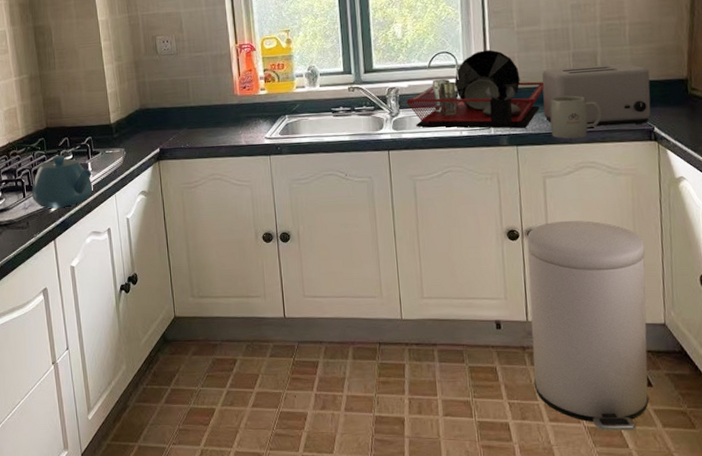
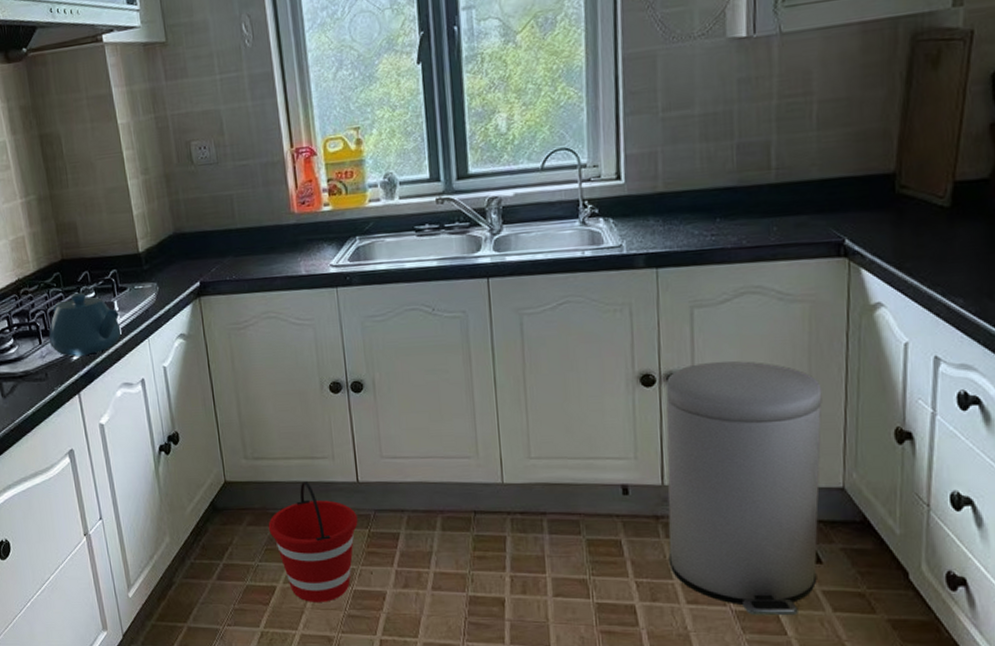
bucket: none [209,317,285,423] -> present [268,482,358,602]
dish rack: present [407,50,544,129] -> none [512,143,696,247]
toaster: present [542,63,651,127] -> none [693,155,844,241]
mug: present [549,95,602,140] -> none [702,200,774,258]

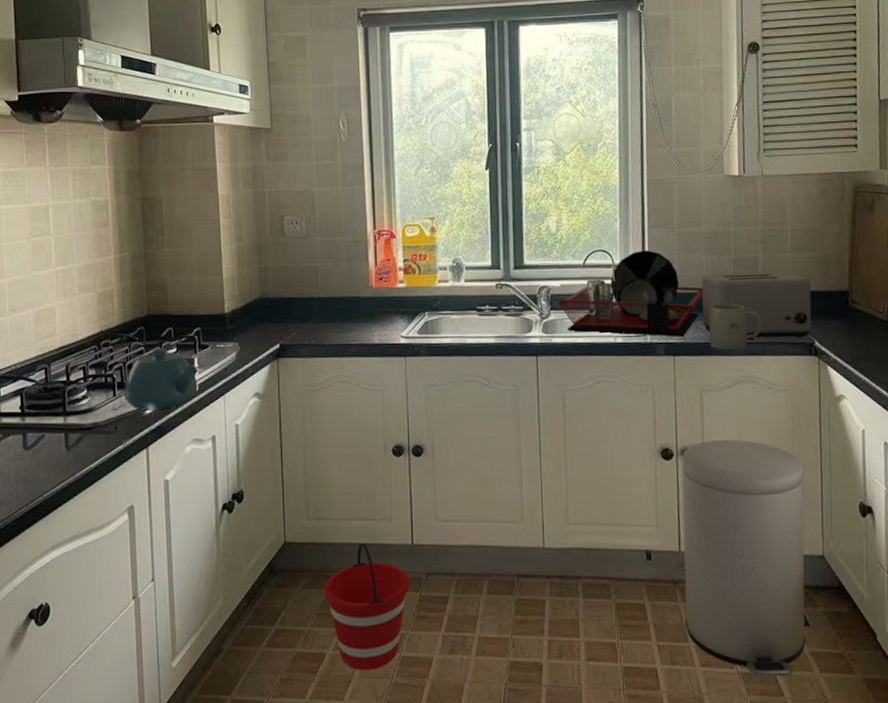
dish rack: none [512,143,696,247] -> present [559,250,703,337]
toaster: none [693,155,844,241] -> present [701,271,812,338]
mug: none [702,200,774,258] -> present [708,303,762,351]

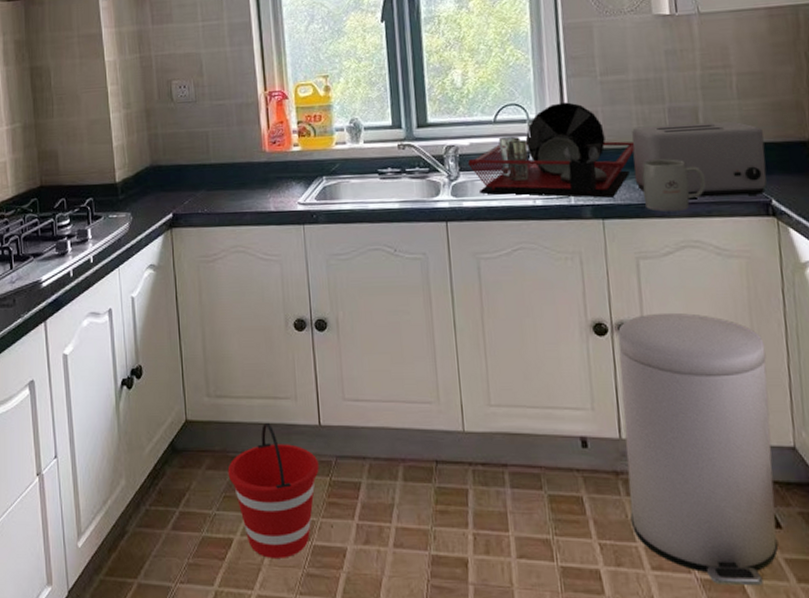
teapot: present [123,347,198,411] -> none [20,218,93,284]

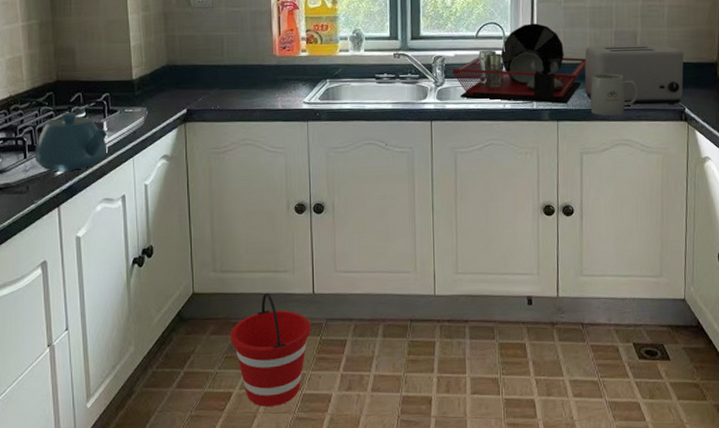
teapot: none [20,218,93,284] -> present [34,112,108,172]
pedal bin: present [617,312,779,587] -> none [560,196,671,406]

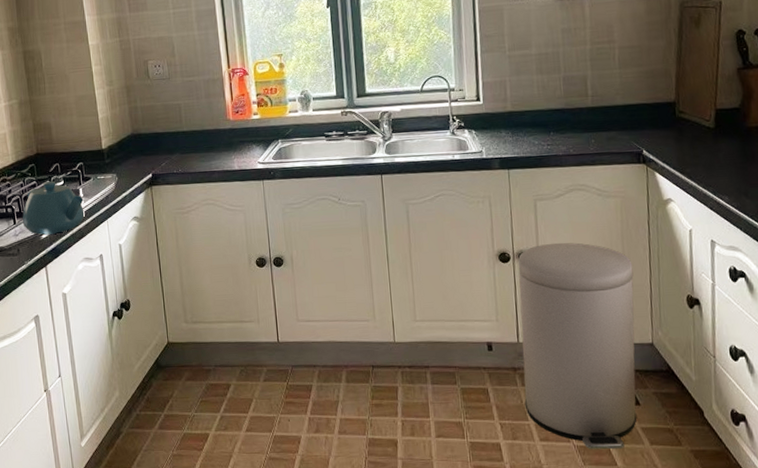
bucket: present [230,293,311,407] -> none [203,342,278,447]
dish rack: present [452,23,586,104] -> none [399,73,535,152]
pedal bin: none [560,196,671,406] -> present [517,242,637,450]
toaster: present [584,44,684,105] -> none [533,86,640,150]
mug: present [590,73,638,117] -> none [540,119,592,163]

